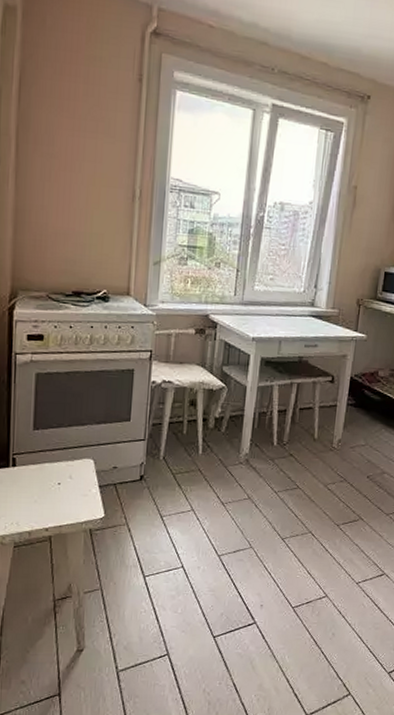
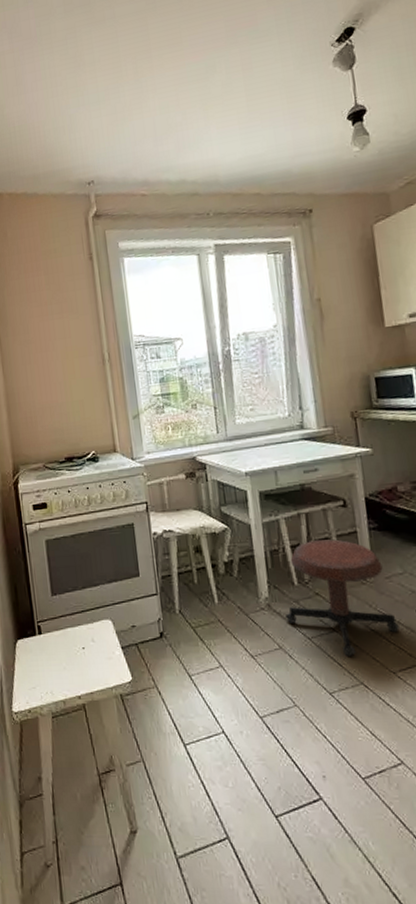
stool: none [260,408,351,509] -> present [286,539,399,656]

